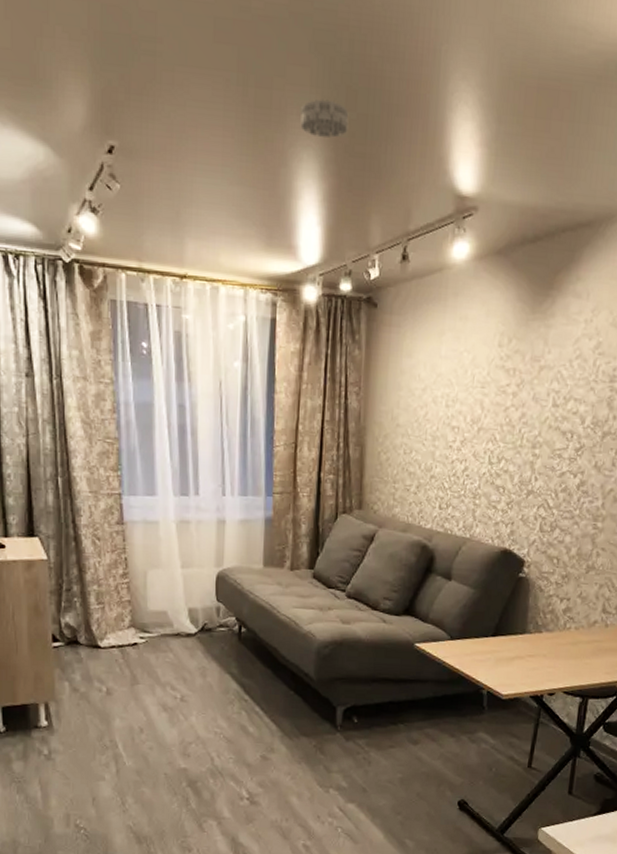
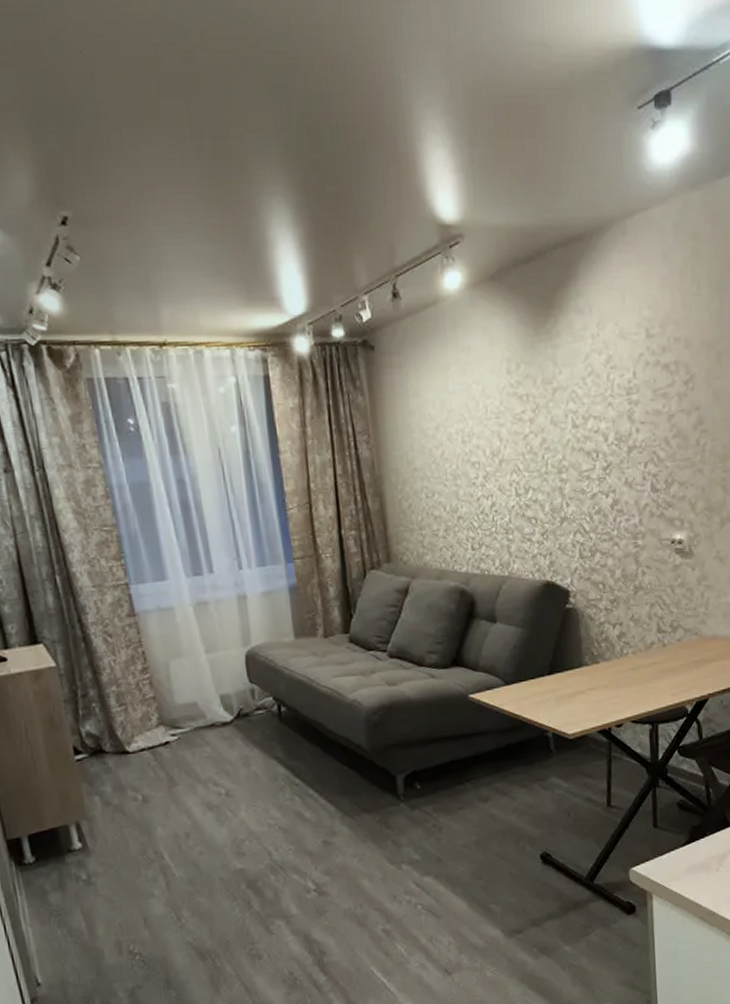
smoke detector: present [300,99,349,138] -> none [263,143,316,182]

